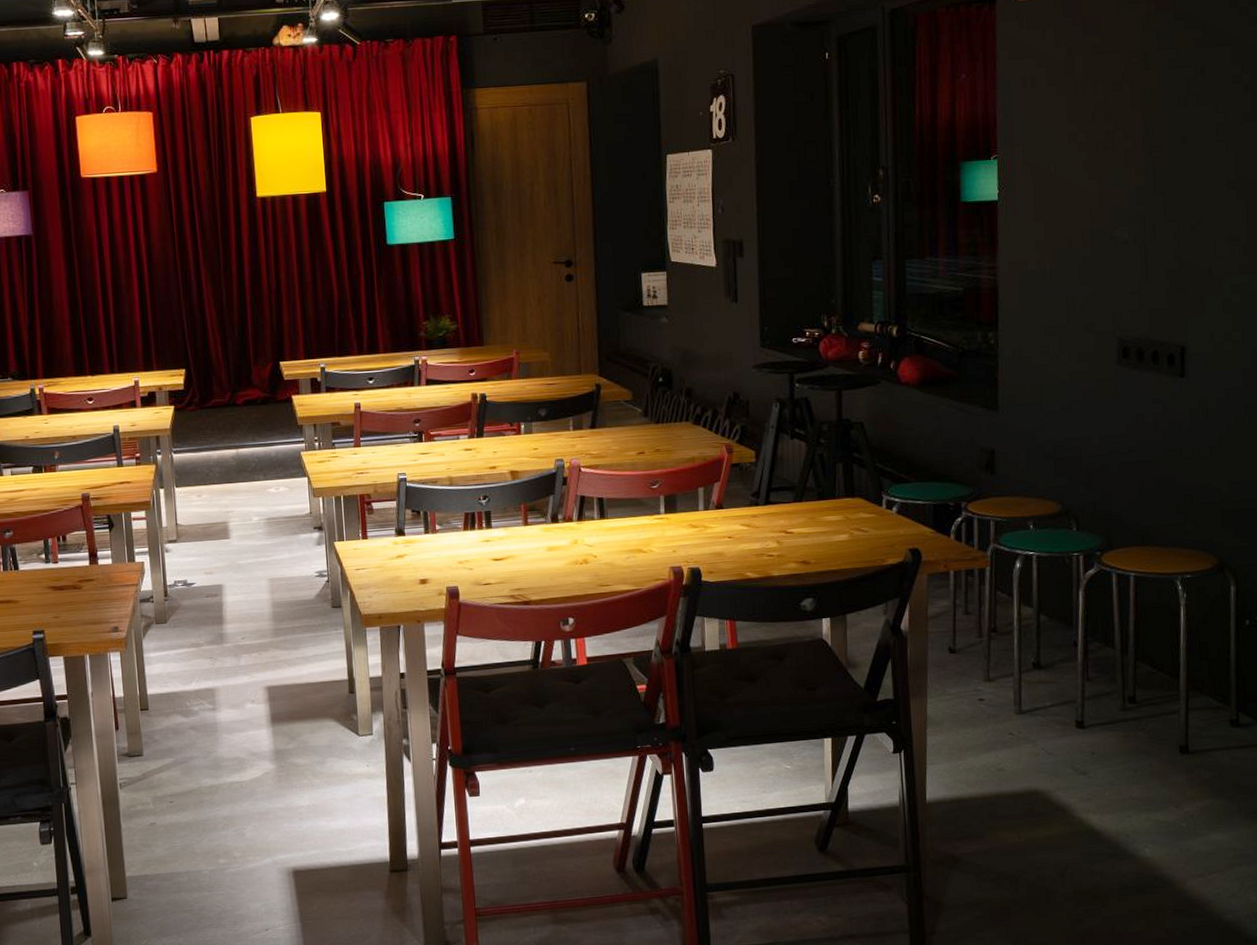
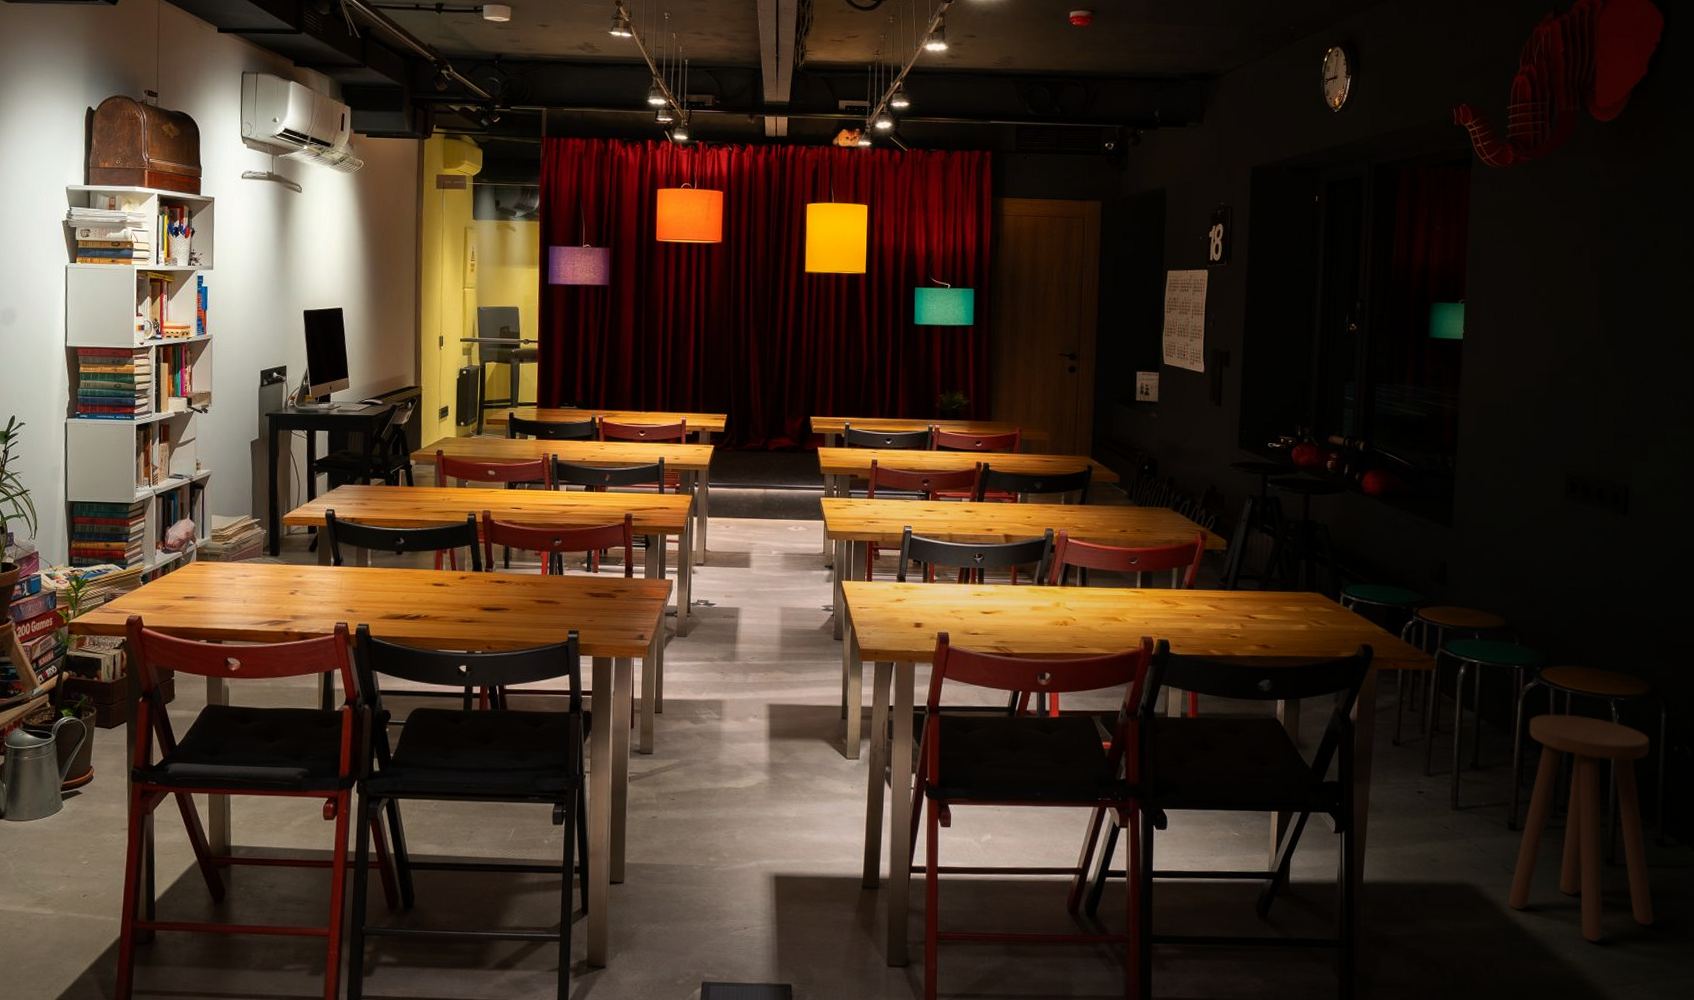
stool: none [1079,598,1232,835] -> present [1508,714,1654,943]

